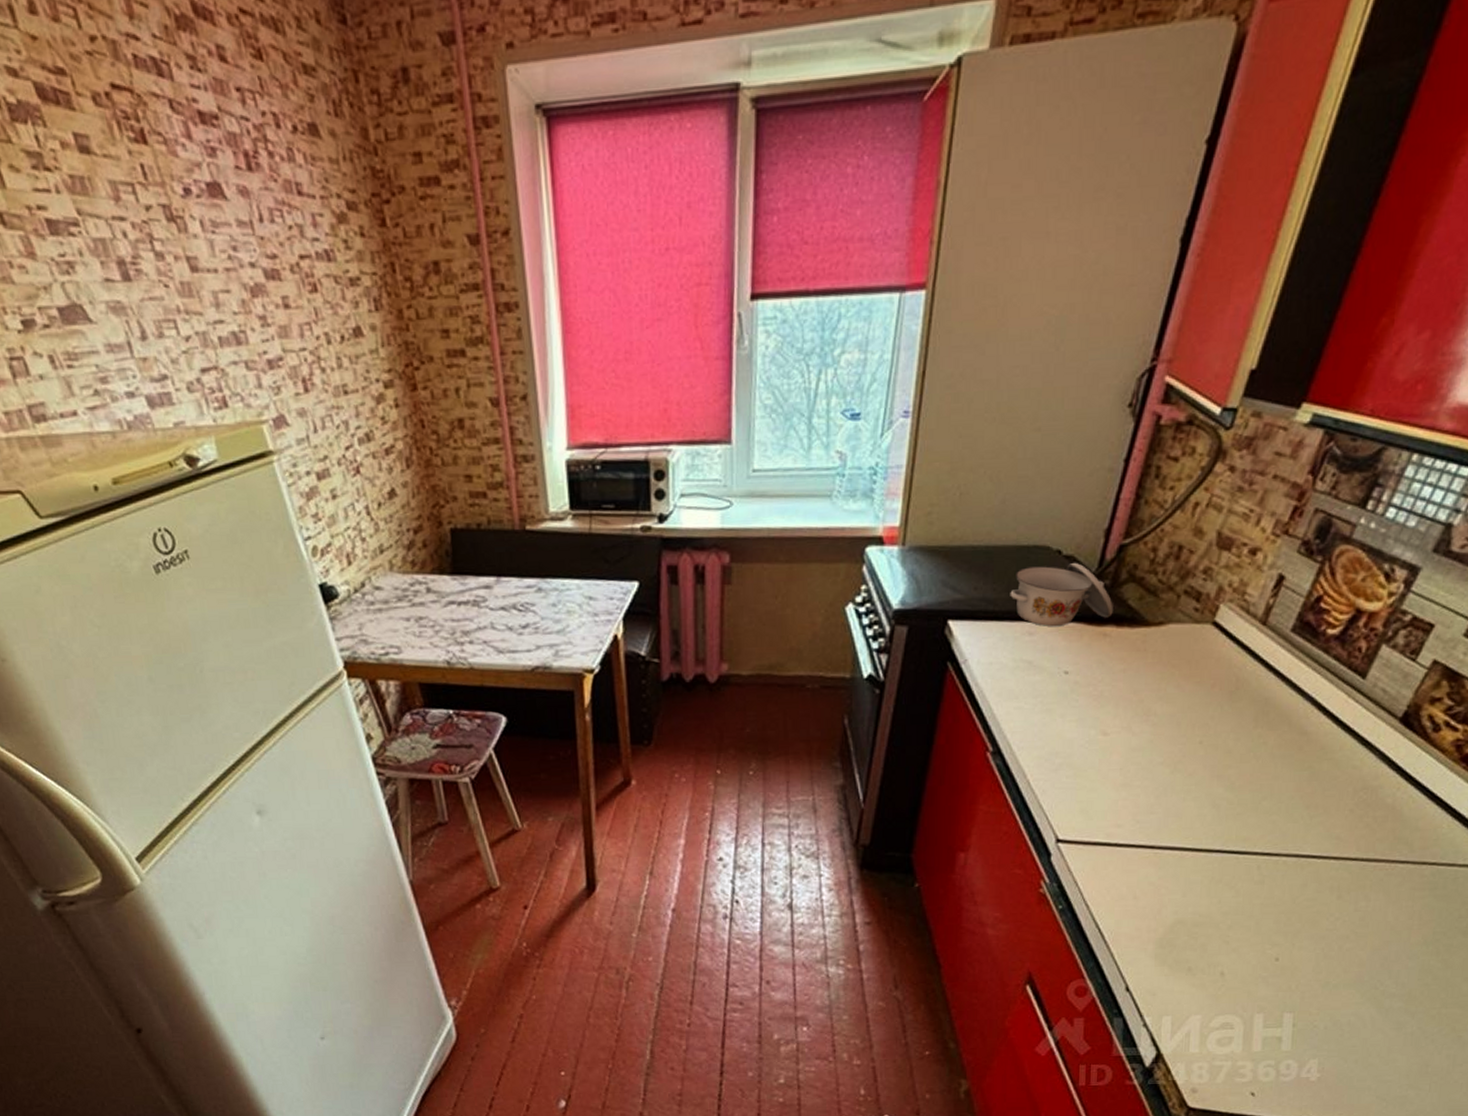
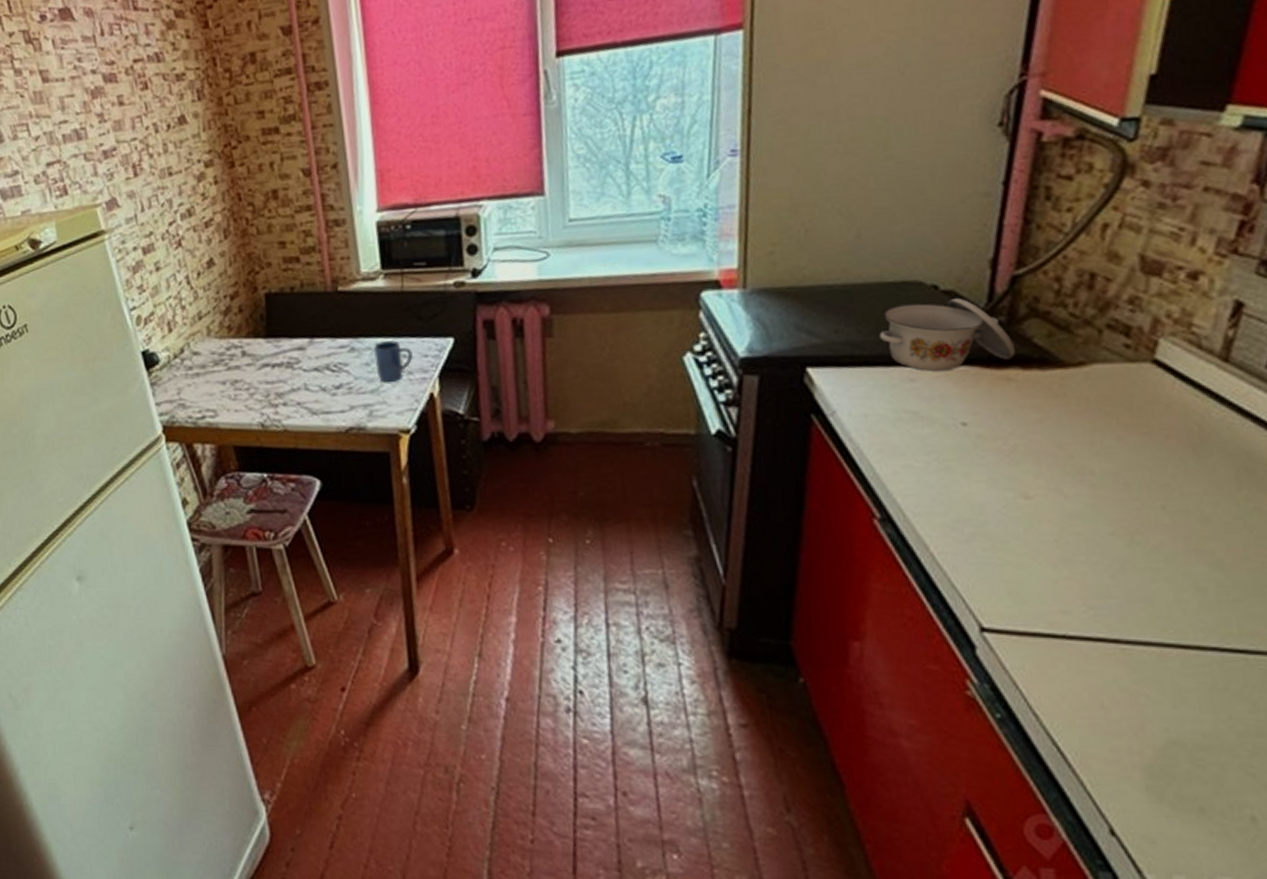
mug: none [561,581,599,624] -> present [374,340,413,383]

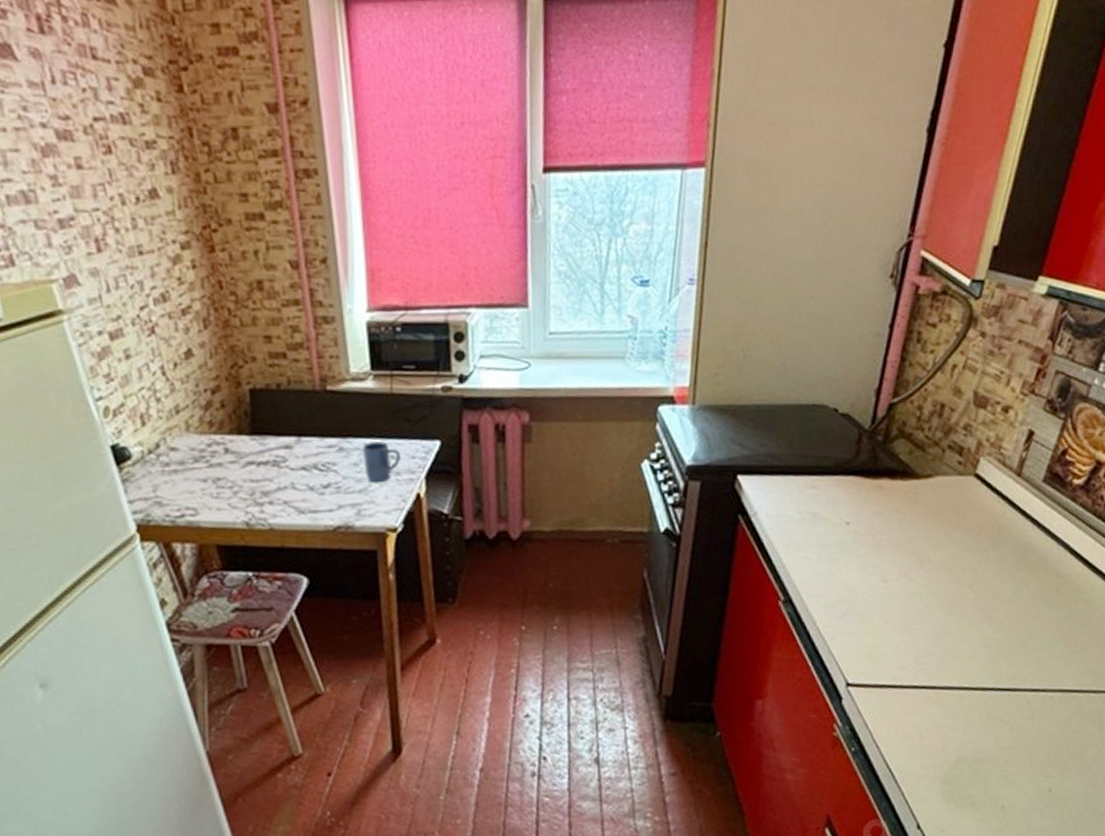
cooking pot: present [879,297,1015,371] -> none [793,419,887,480]

